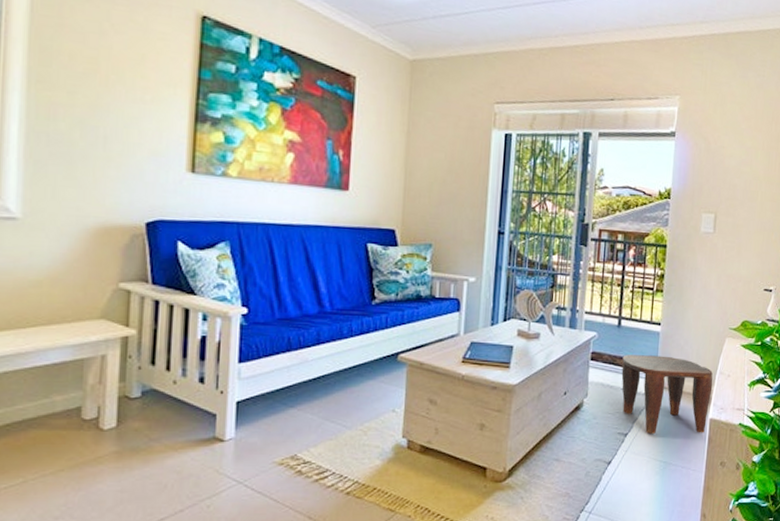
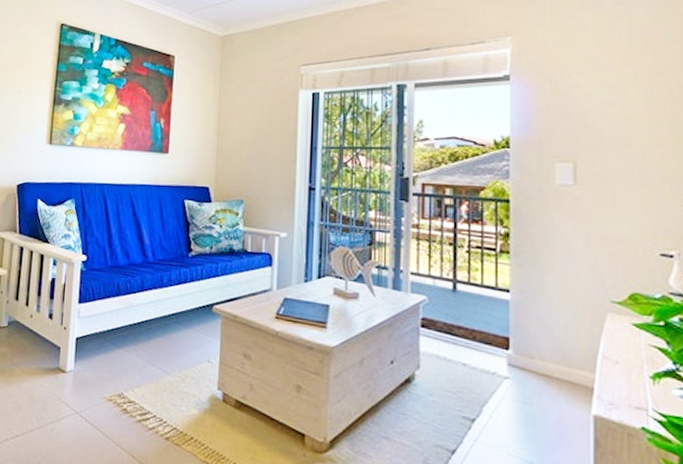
stool: present [621,355,713,434] -> none [462,324,594,433]

